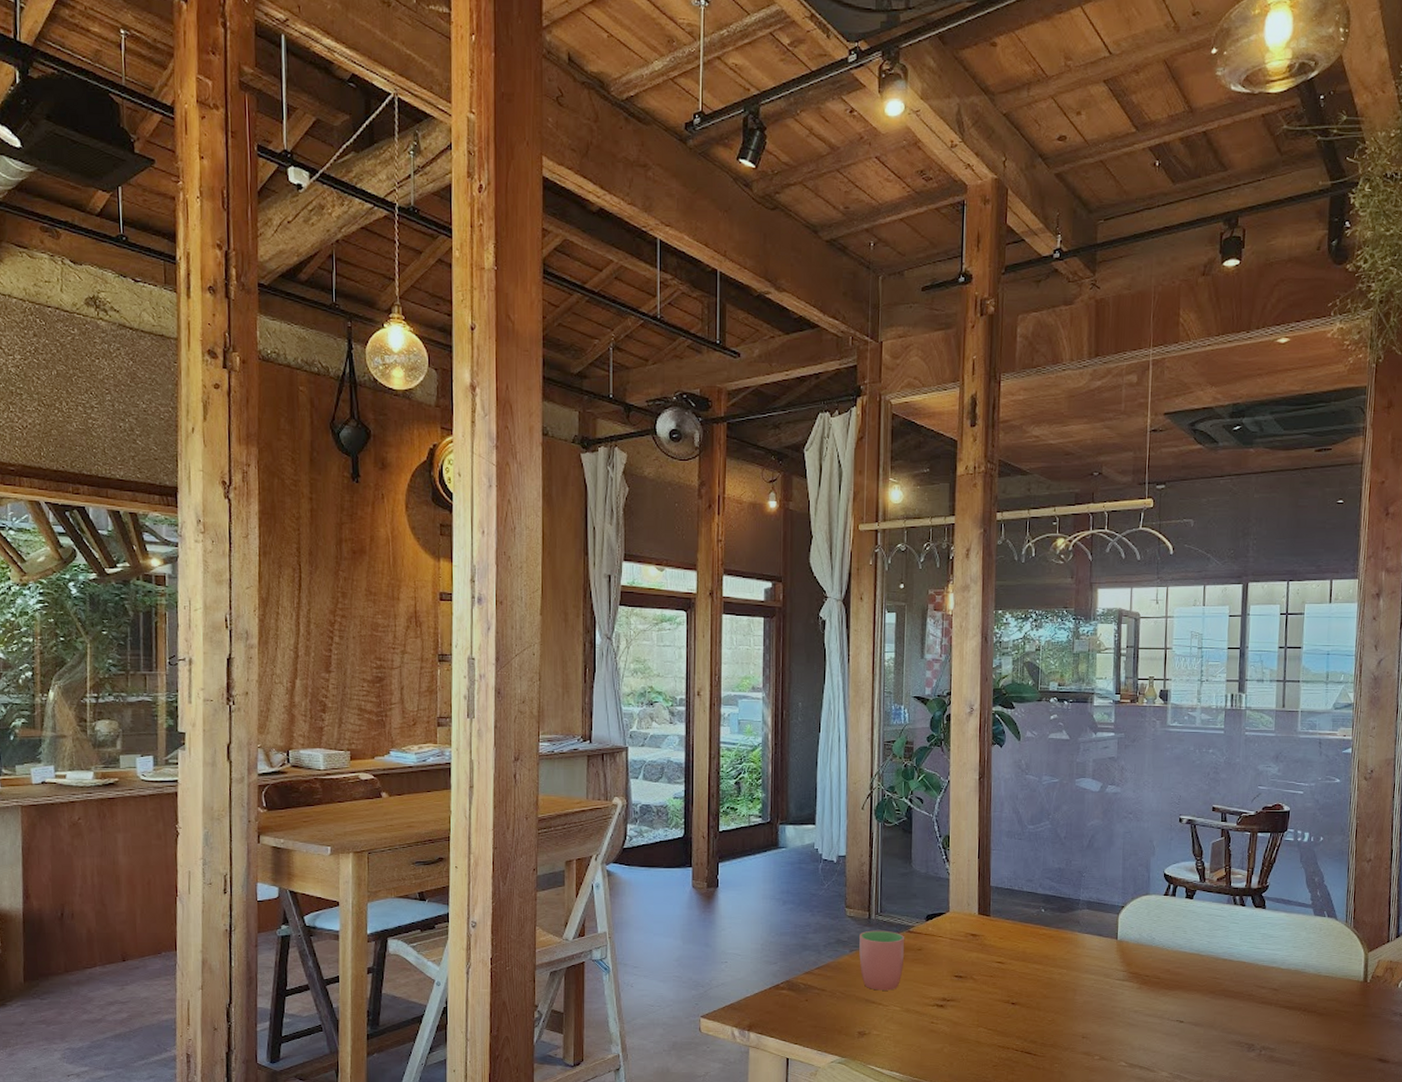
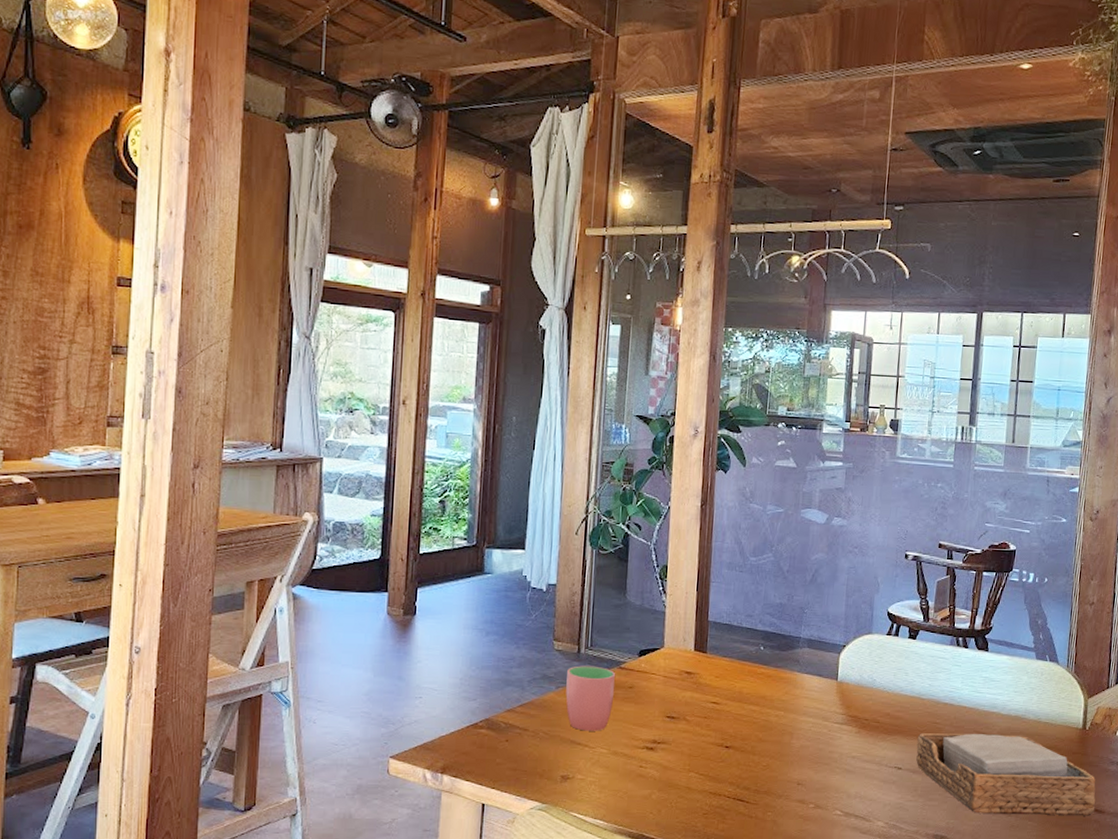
napkin holder: none [1197,988,1380,1066] -> present [916,733,1096,816]

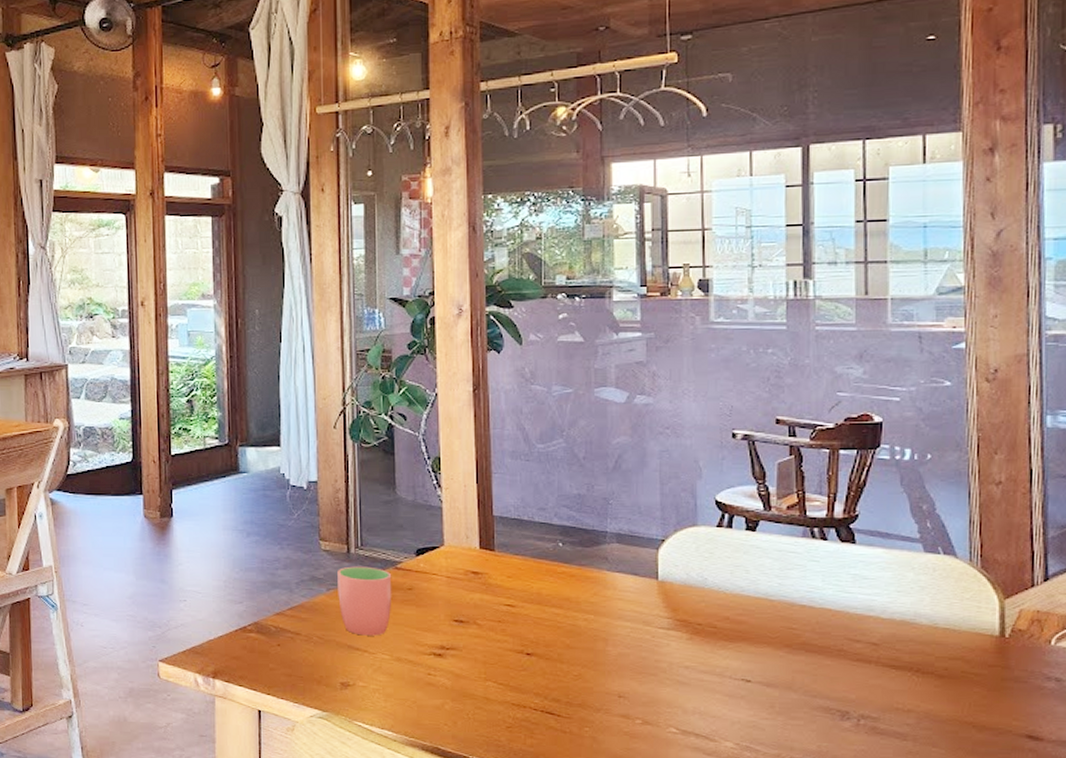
napkin holder: present [916,733,1096,816] -> none [768,640,1028,744]

